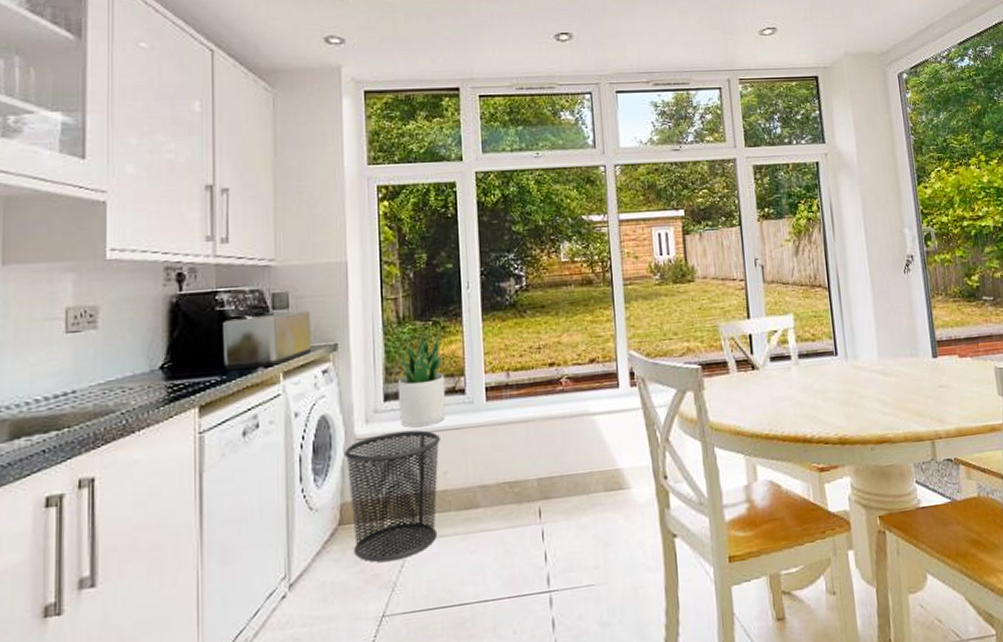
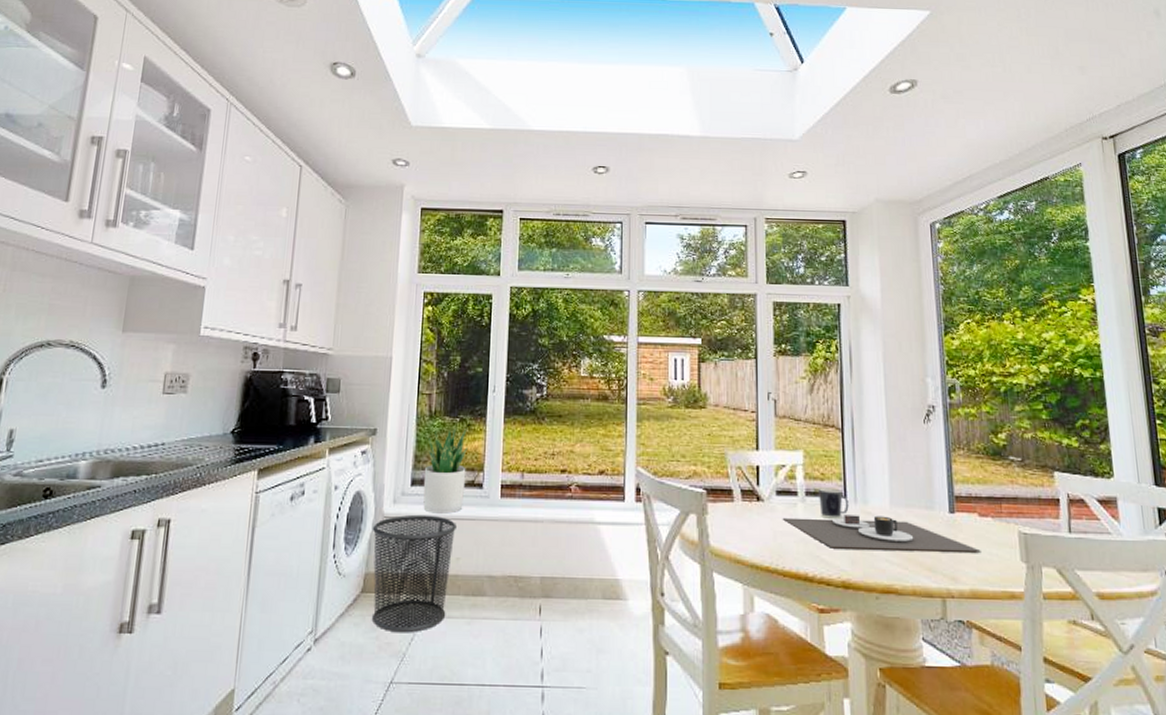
toaster: present [223,311,312,371] -> none [281,396,357,442]
place setting: none [777,368,963,407] -> present [782,515,981,553]
mug: none [810,347,841,379] -> present [817,488,849,519]

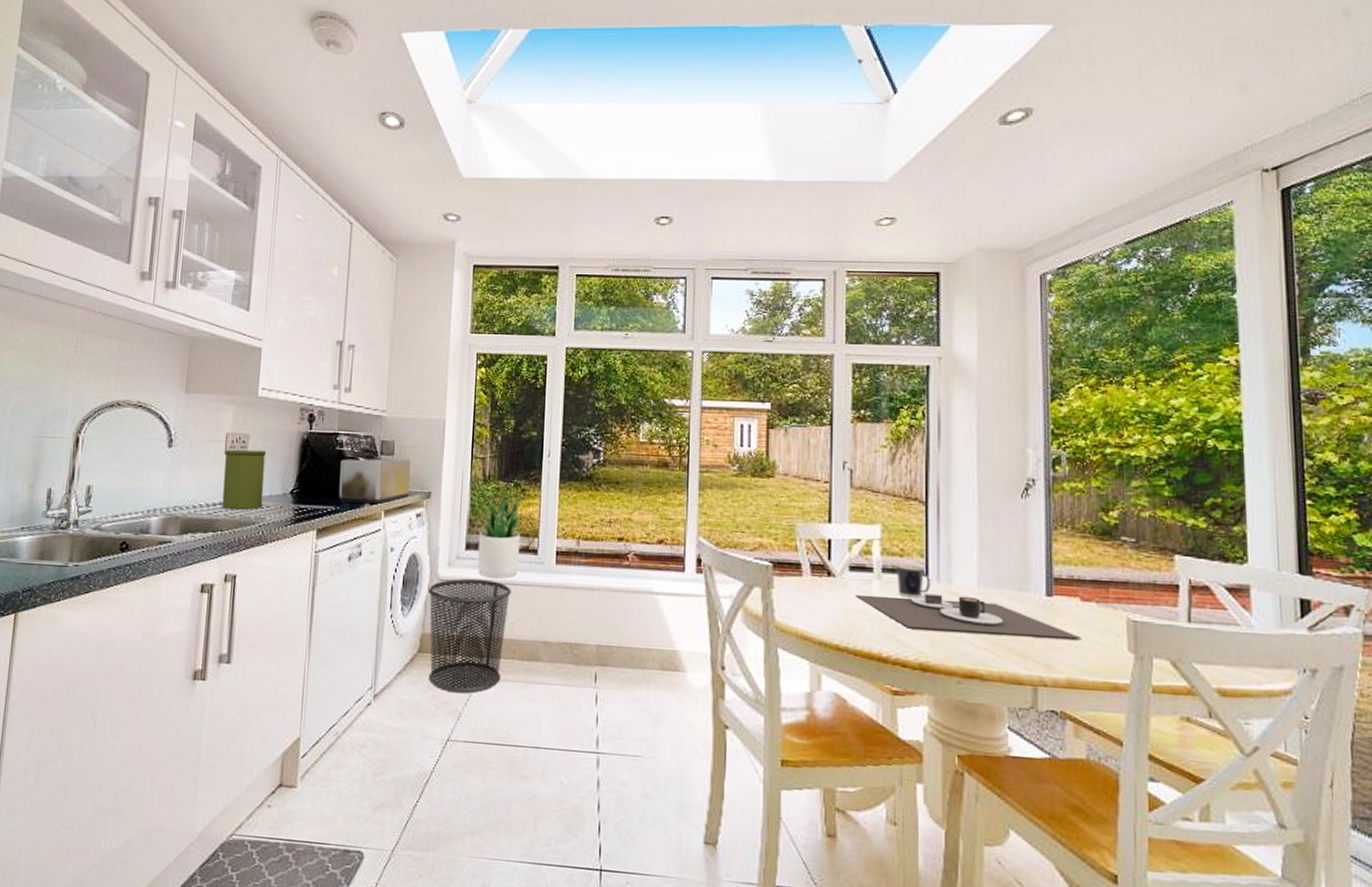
canister: none [157,389,208,452] -> present [222,449,267,510]
toaster: none [281,396,357,442] -> present [338,458,411,504]

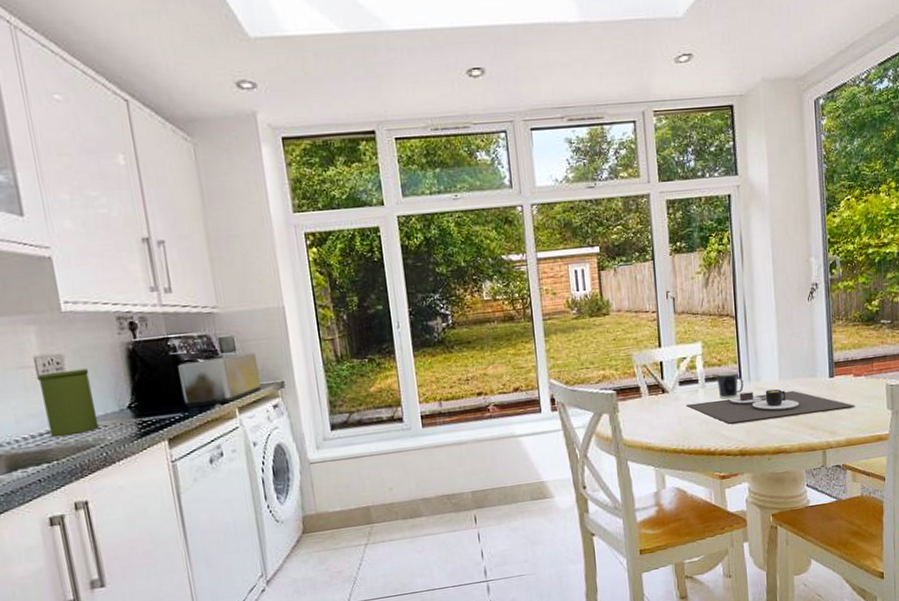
trash can: present [427,578,511,694] -> none [300,454,388,562]
planter: present [477,494,523,580] -> none [340,368,387,453]

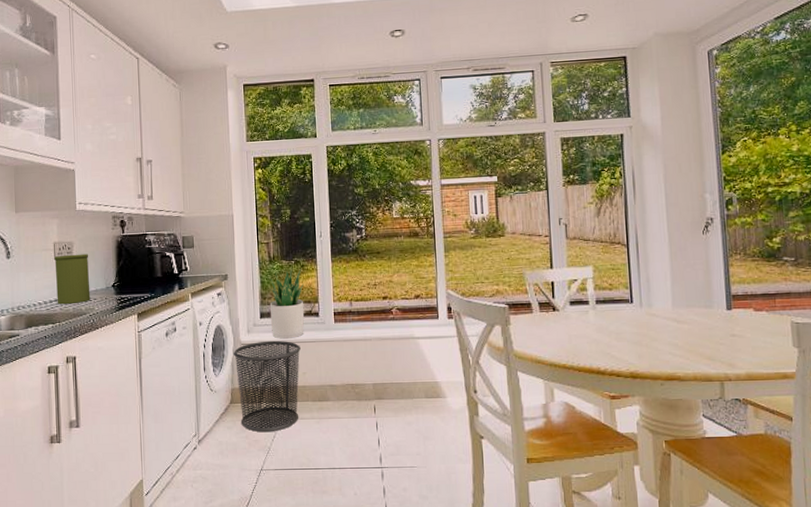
toaster: present [178,353,261,408] -> none [151,250,210,290]
trash can: none [300,454,388,562] -> present [233,340,301,433]
planter: none [340,368,387,453] -> present [269,269,305,340]
place setting: present [685,389,855,424] -> none [575,316,756,346]
mug: present [716,371,744,399] -> none [606,296,635,322]

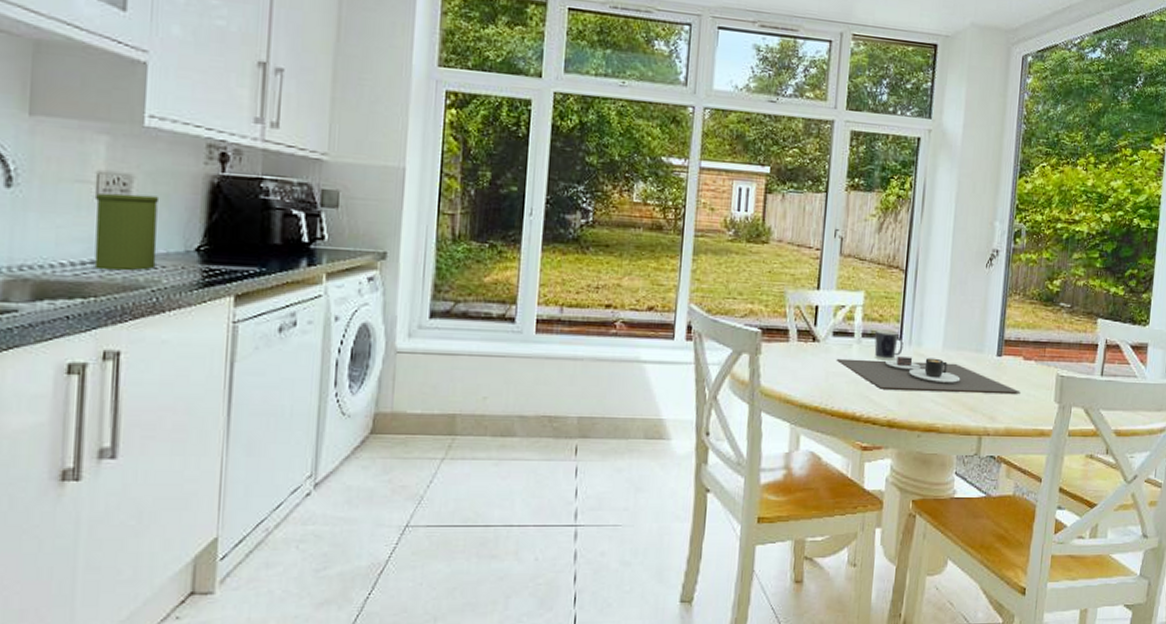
trash can: present [233,340,301,433] -> none [382,350,484,476]
planter: present [269,269,305,340] -> none [444,256,500,351]
place setting: none [575,316,756,346] -> present [836,356,1020,394]
mug: none [606,296,635,322] -> present [874,329,904,360]

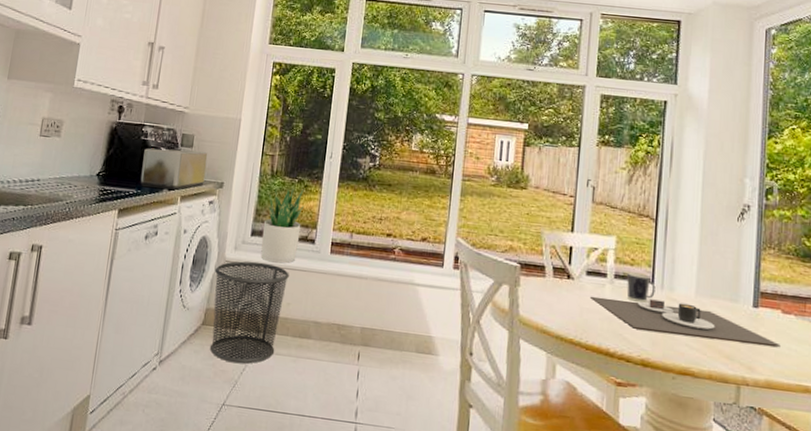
canister: present [94,193,160,271] -> none [33,133,78,188]
toaster: none [264,210,362,265] -> present [140,148,208,190]
trash can: none [382,350,484,476] -> present [210,261,289,364]
planter: none [444,256,500,351] -> present [260,189,305,264]

